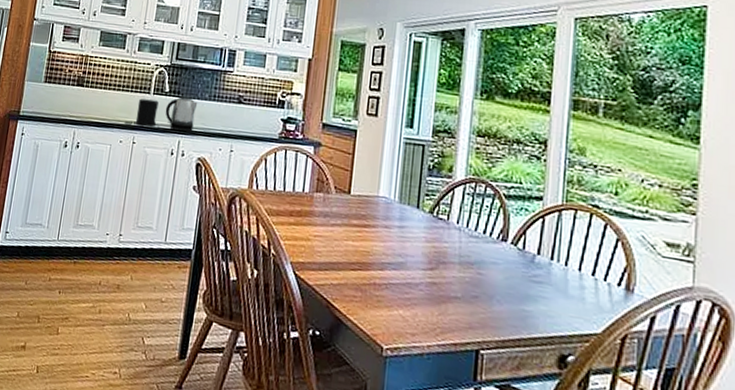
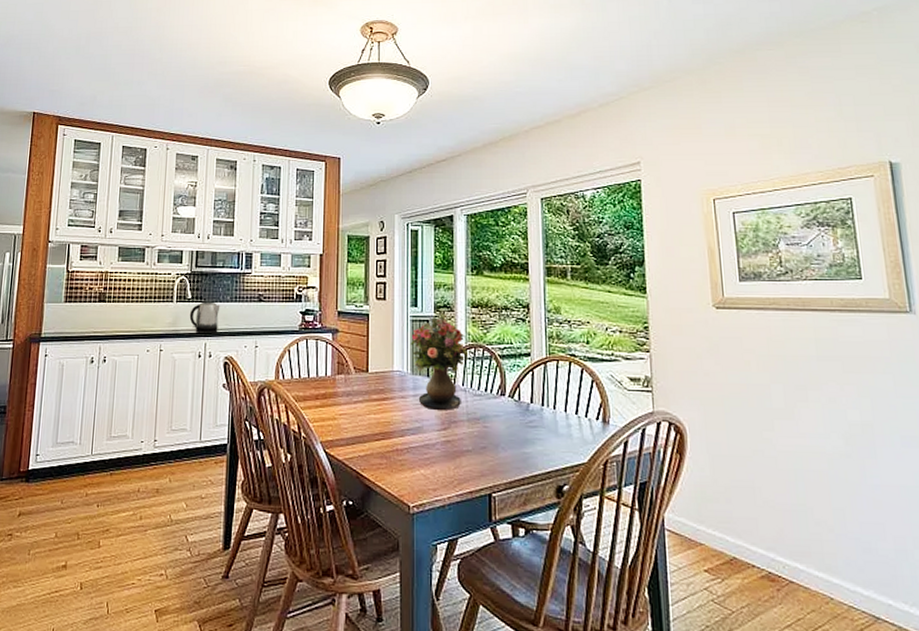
coffee maker: present [125,98,160,129] -> none [150,307,186,335]
bouquet: none [401,139,467,249] -> present [411,313,467,410]

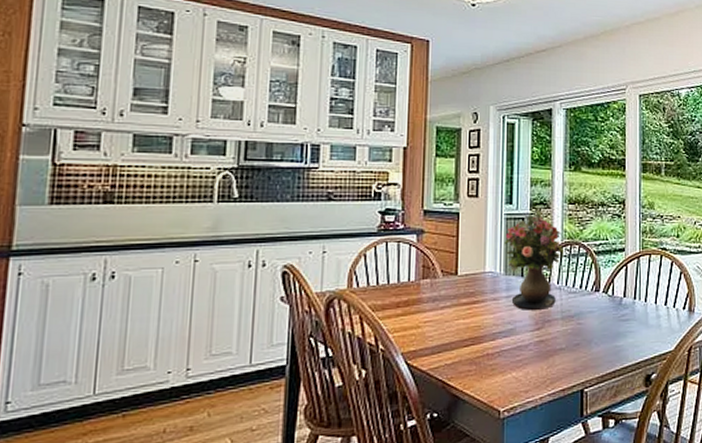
kettle: present [189,301,220,335] -> none [235,201,278,240]

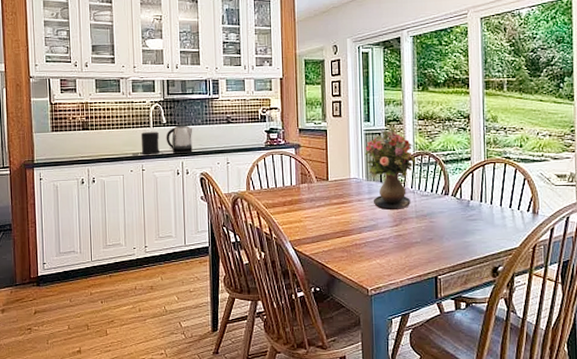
coffee maker: none [181,209,231,243] -> present [132,132,164,157]
kettle: none [235,201,278,240] -> present [166,125,193,155]

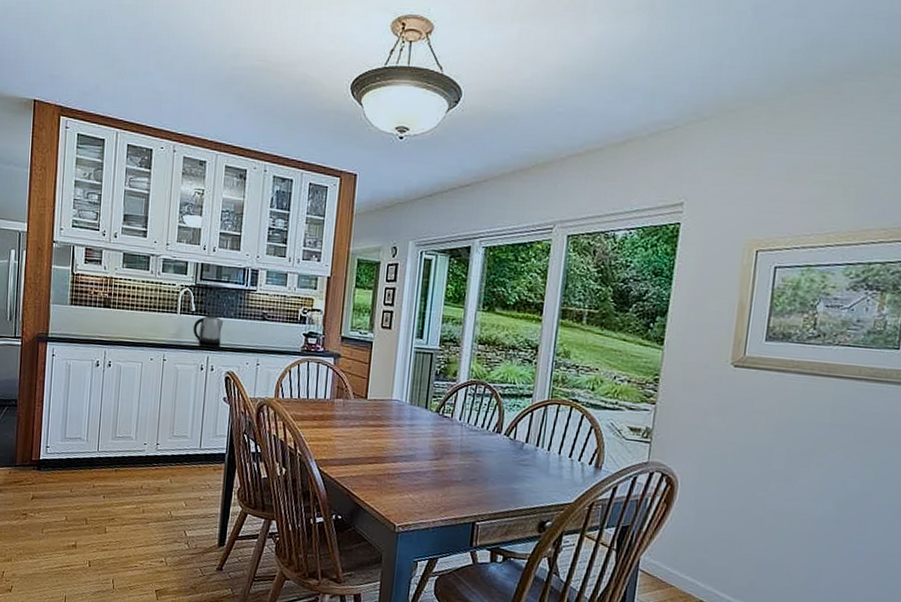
coffee maker: present [132,132,164,157] -> none [154,318,189,346]
bouquet: present [365,126,415,210] -> none [412,347,469,442]

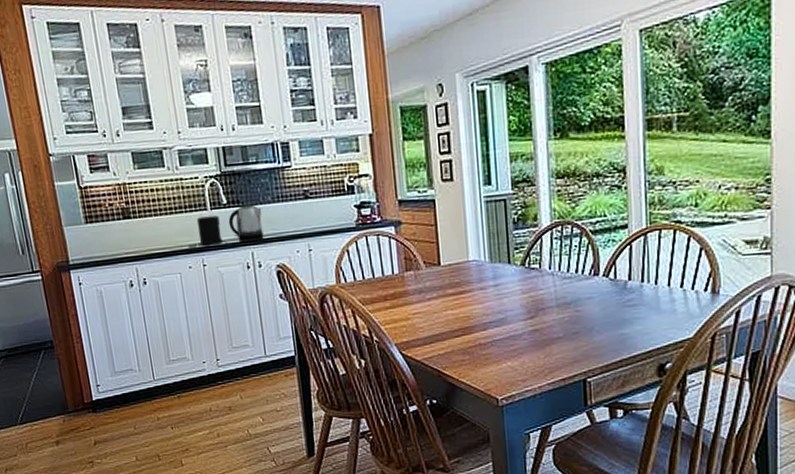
coffee maker: none [154,318,189,346] -> present [188,215,228,249]

